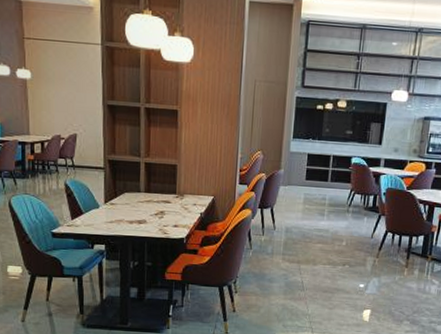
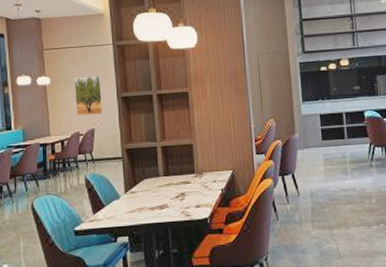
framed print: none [57,76,87,120] -> present [74,75,104,116]

